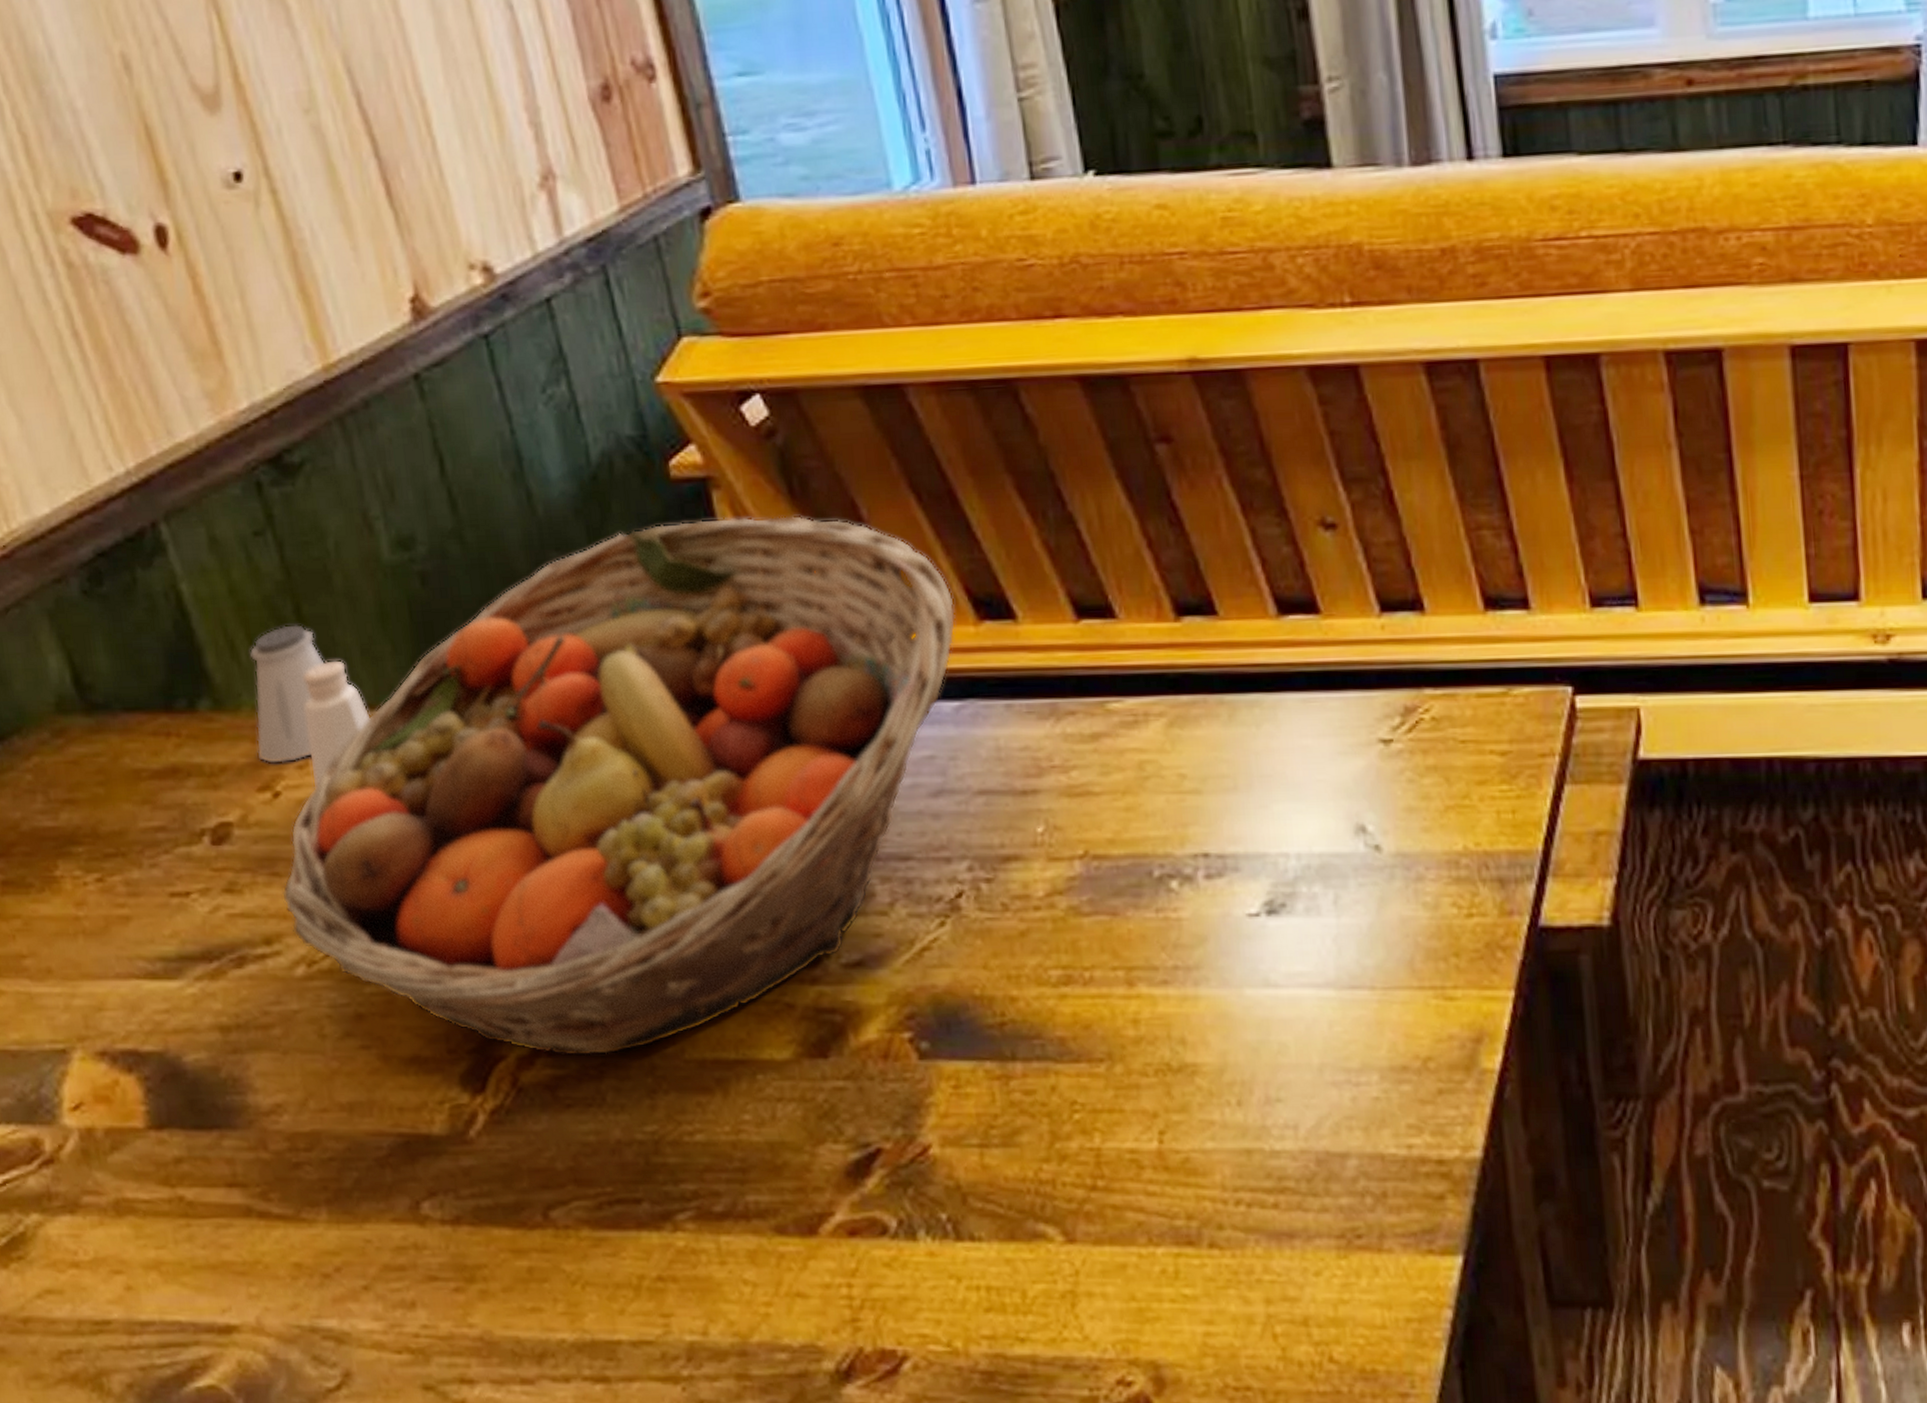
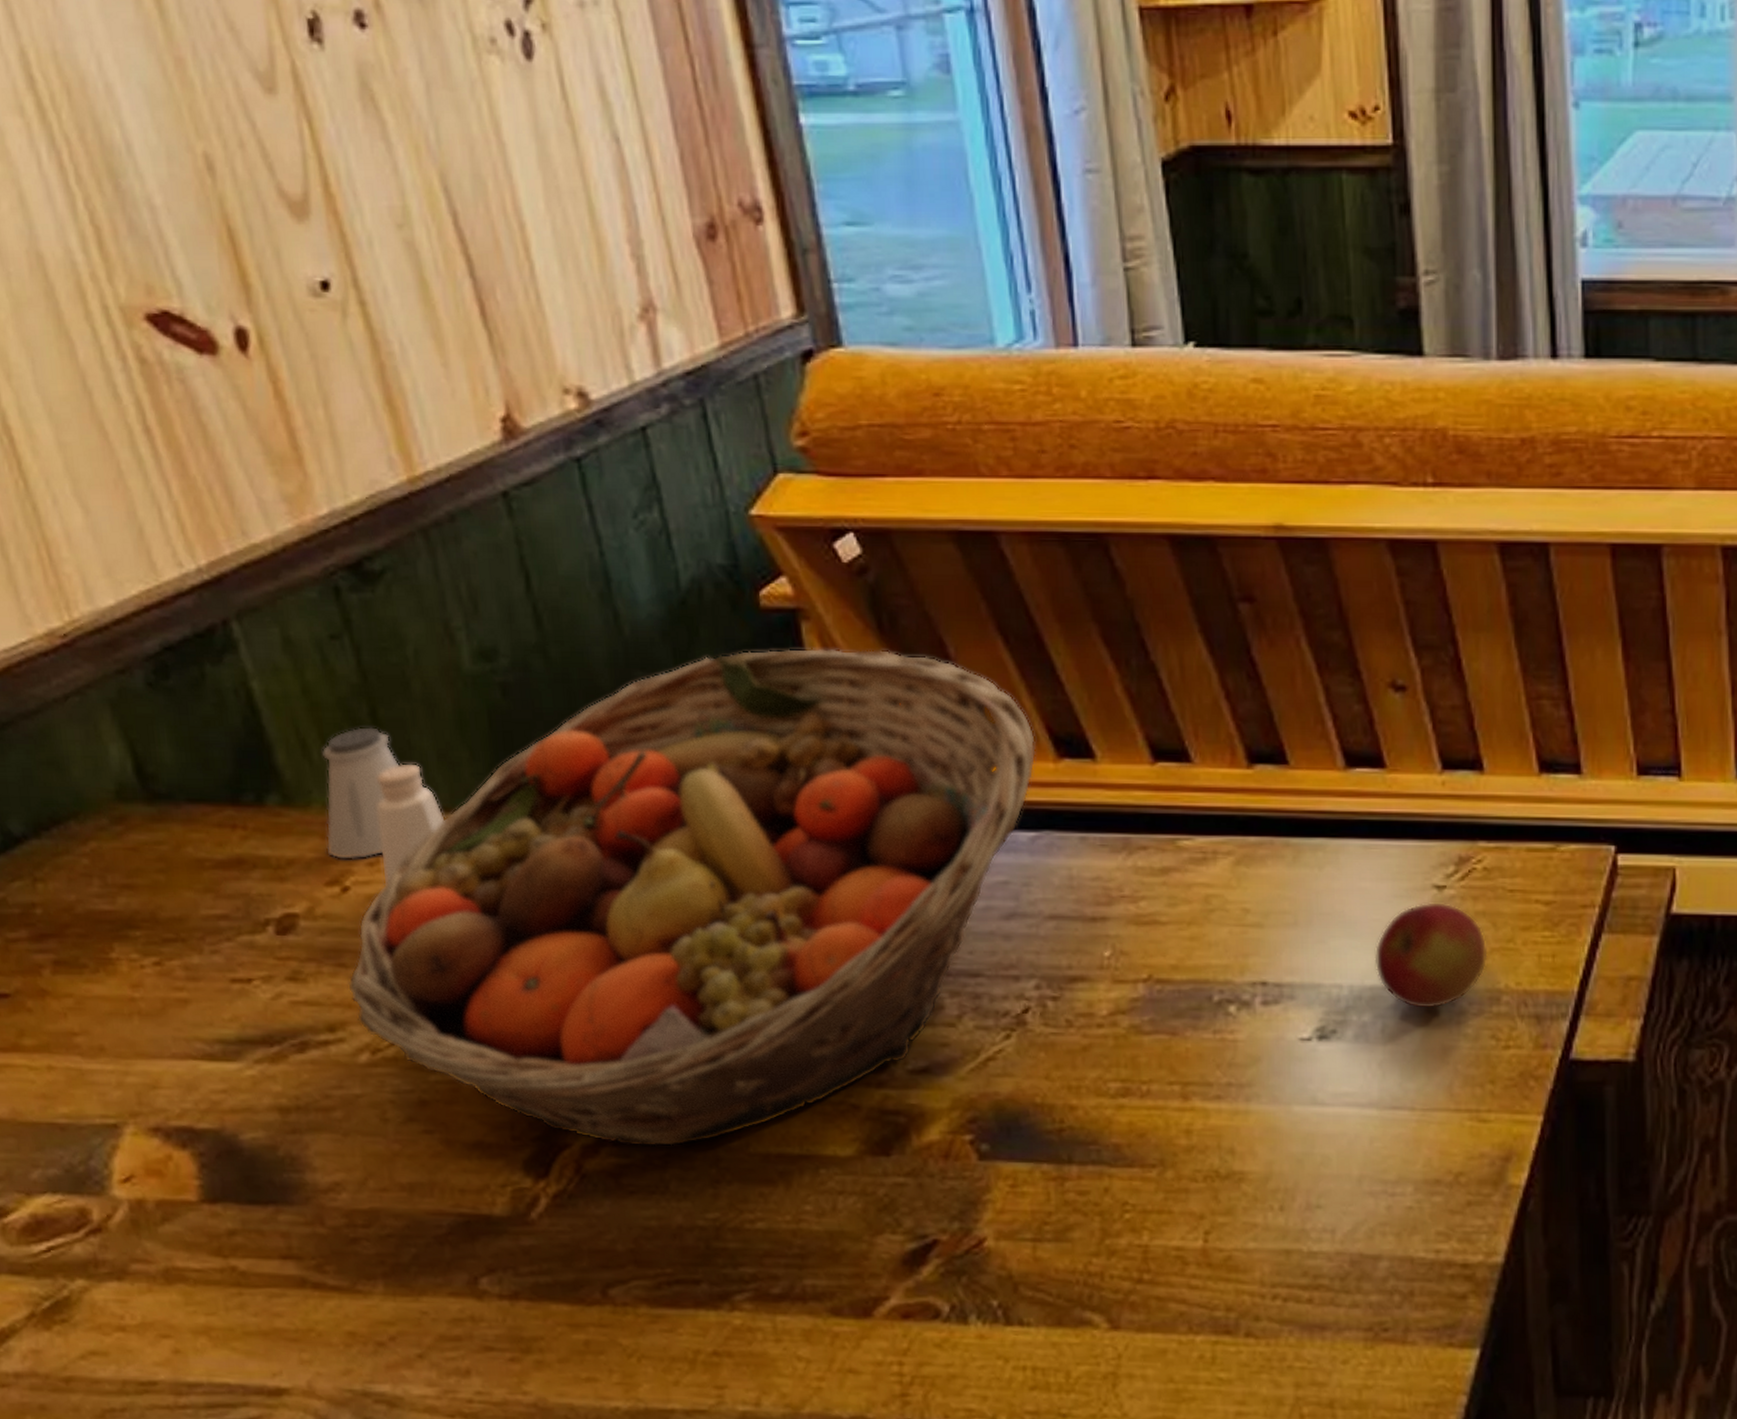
apple: none [1321,757,1443,877] -> present [1374,901,1488,1010]

